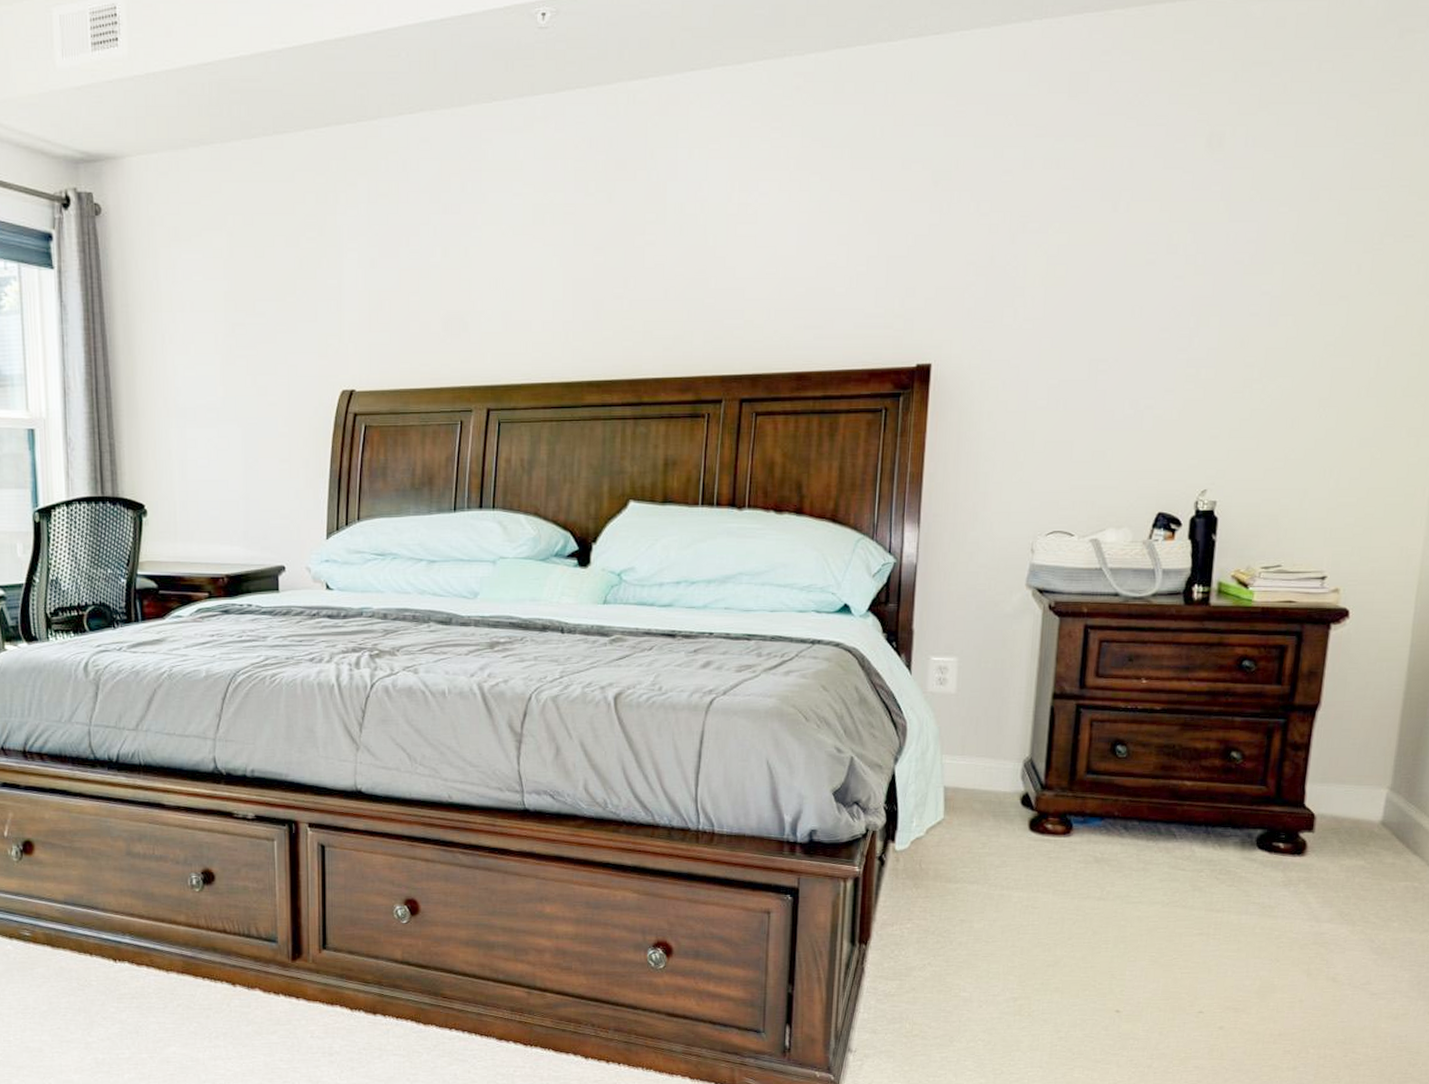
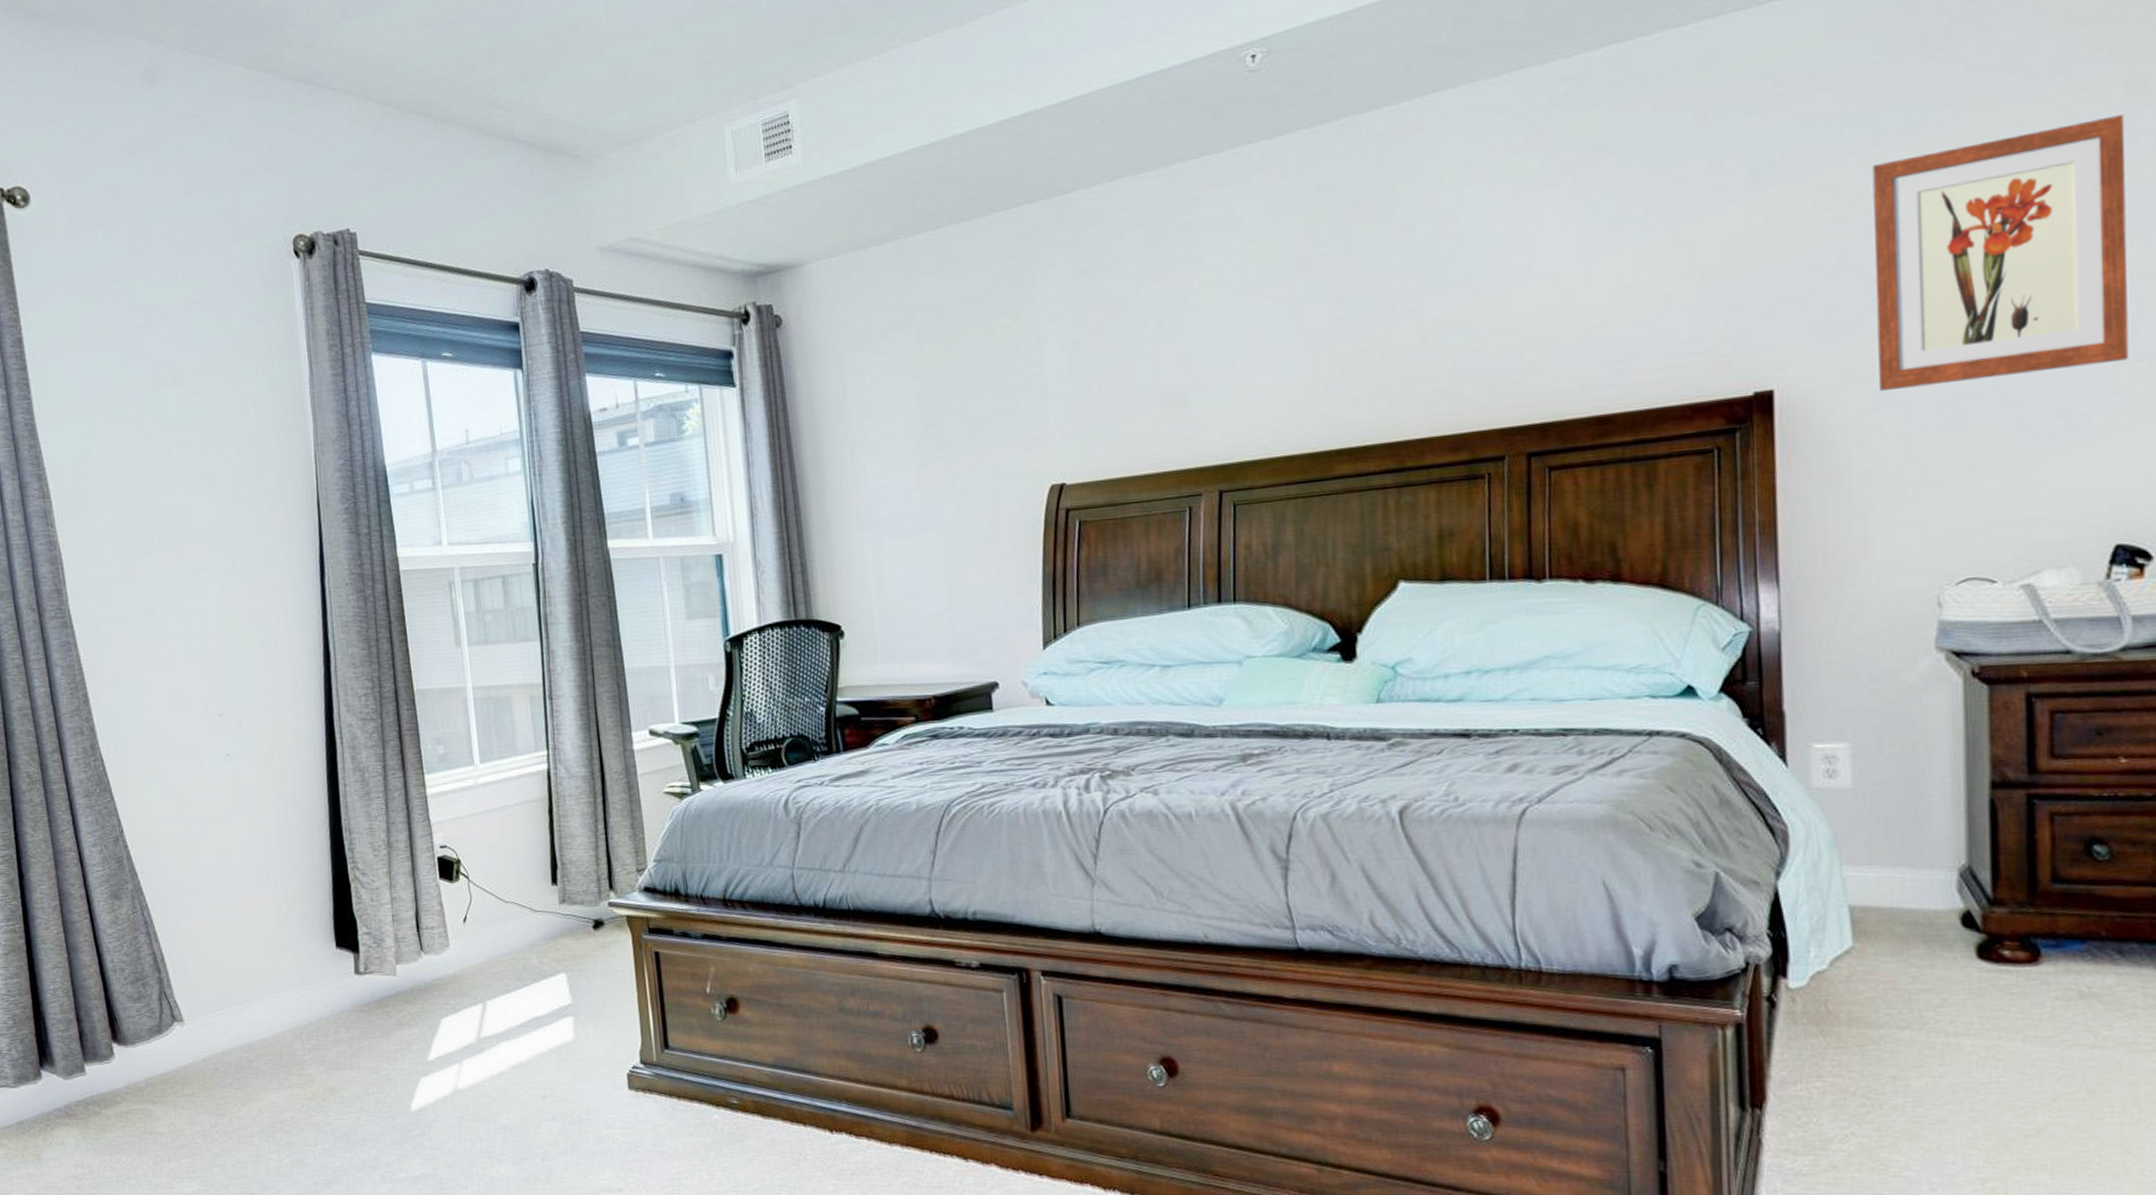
wall art: none [1008,165,1203,374] -> present [1872,114,2129,392]

